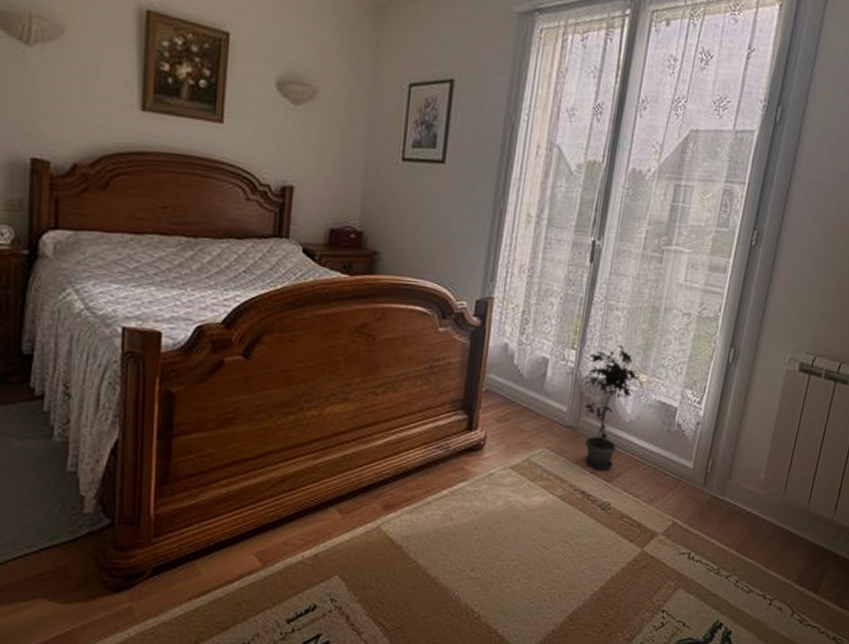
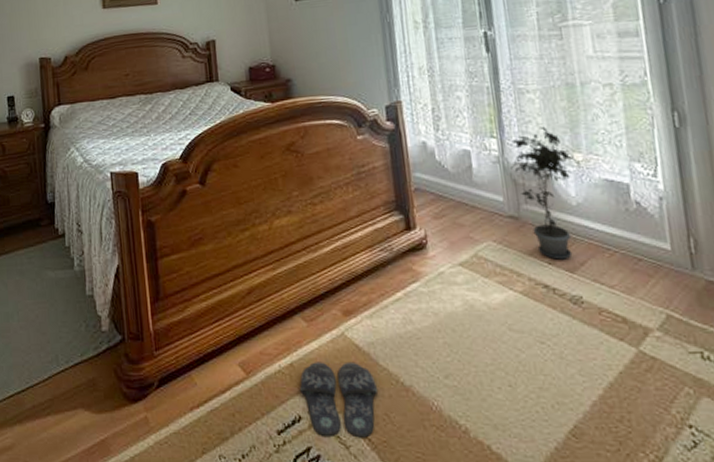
slippers: none [319,553,403,625] -> present [299,361,379,438]

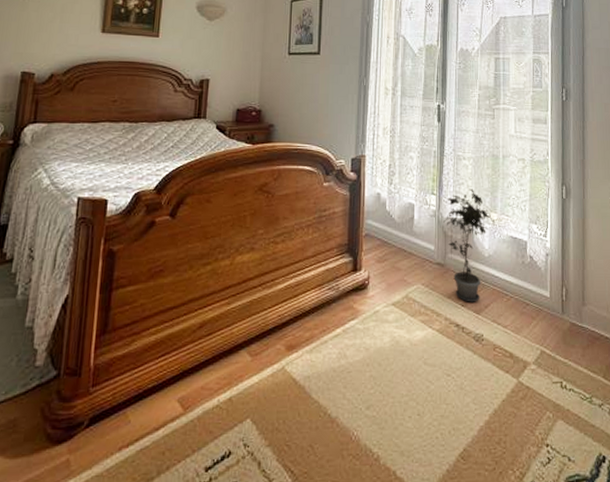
slippers: present [299,361,379,438] -> none [233,395,307,471]

